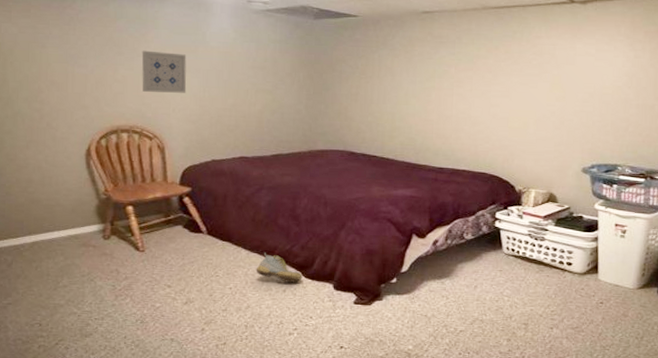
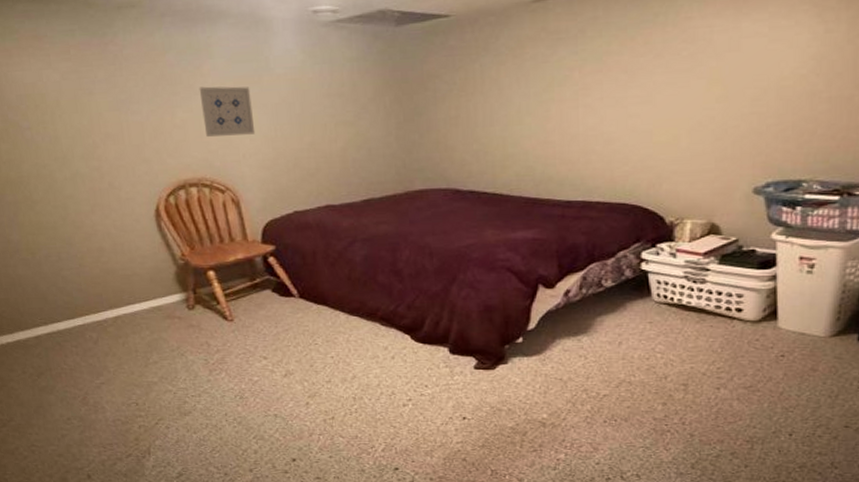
shoe: present [256,252,303,283] -> none [358,315,412,348]

